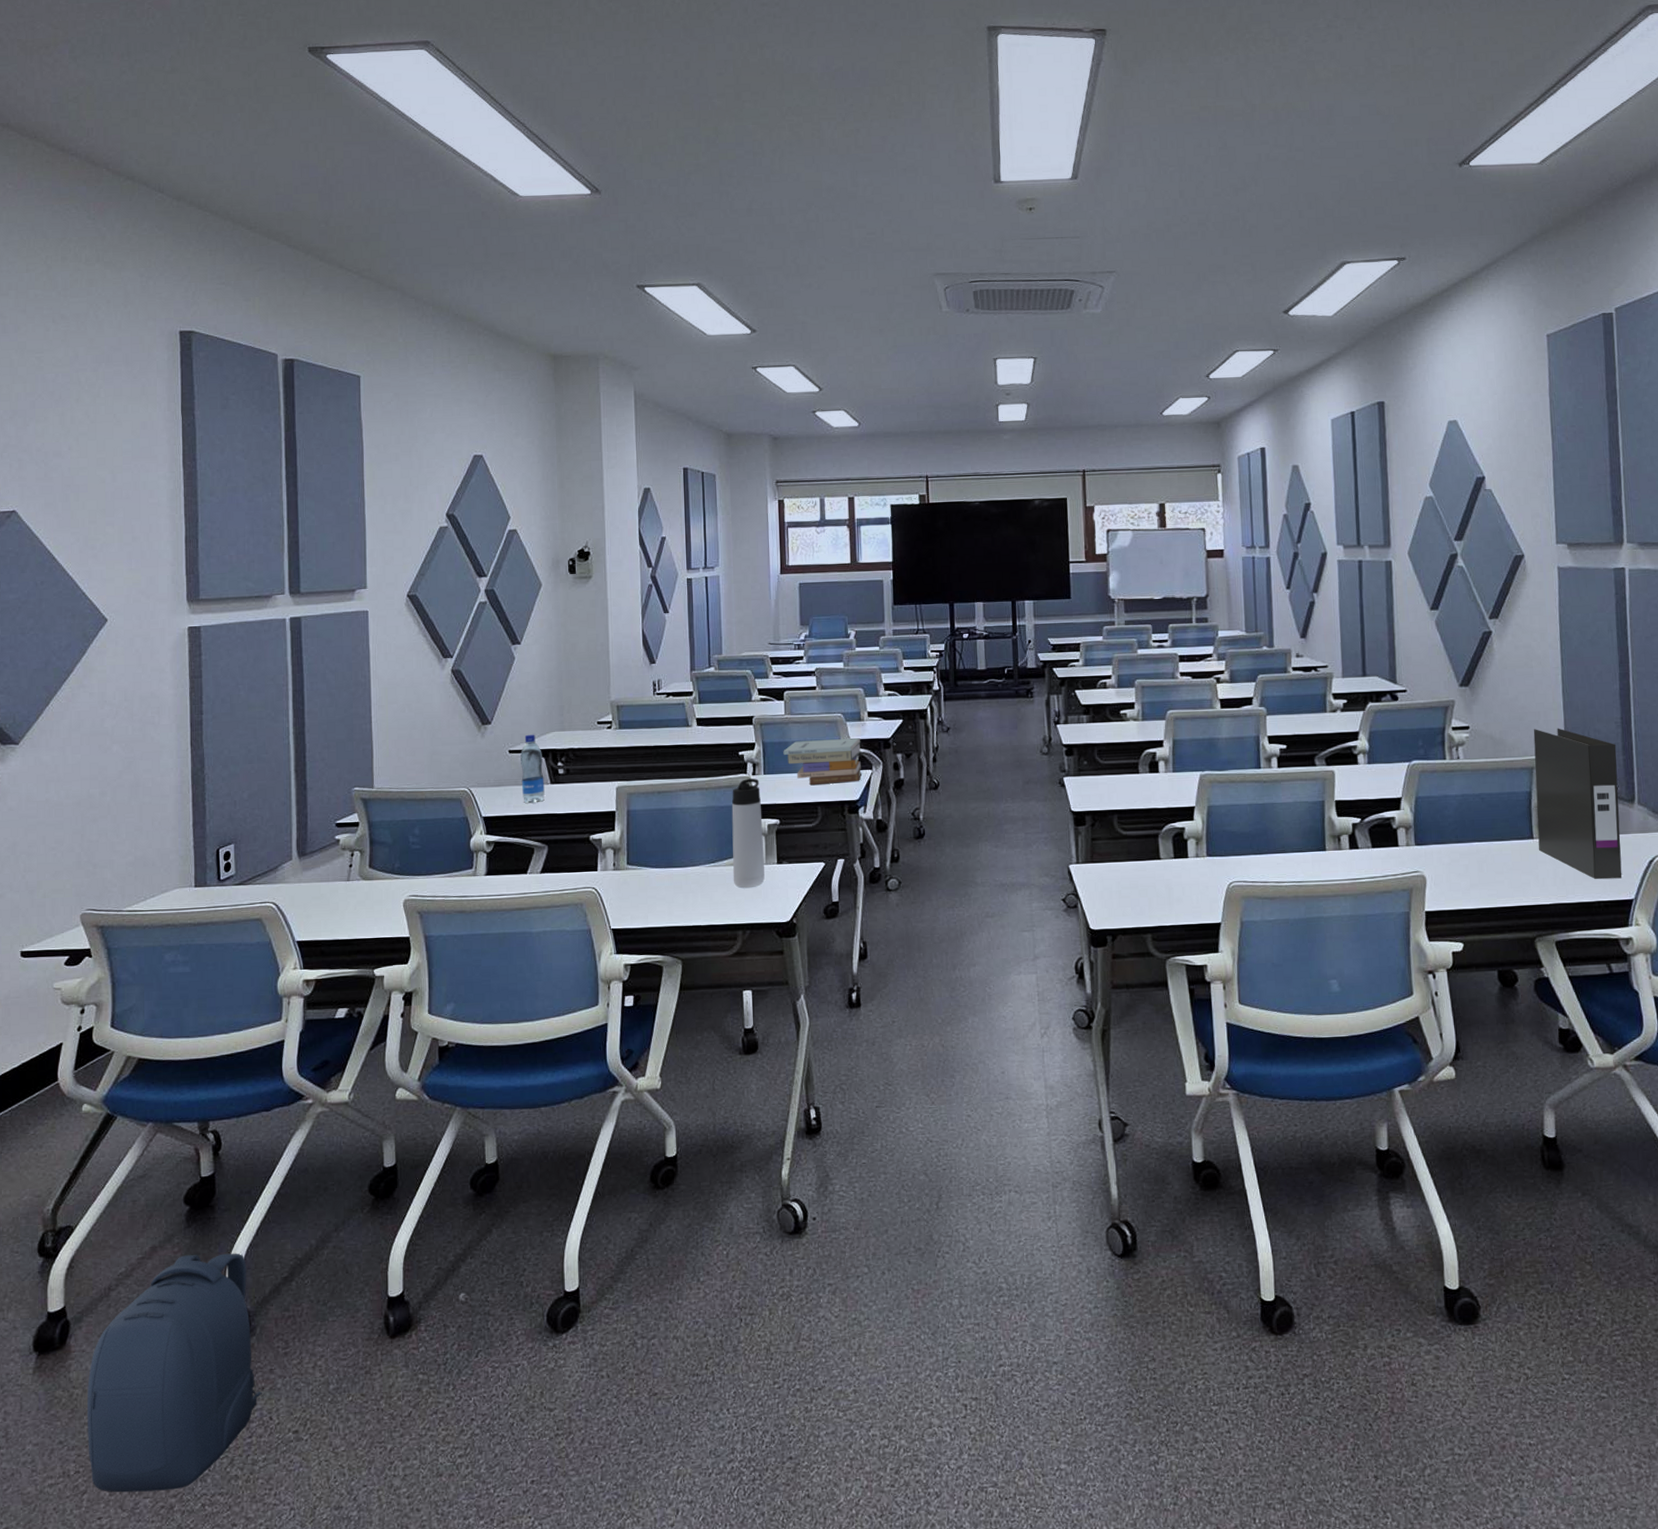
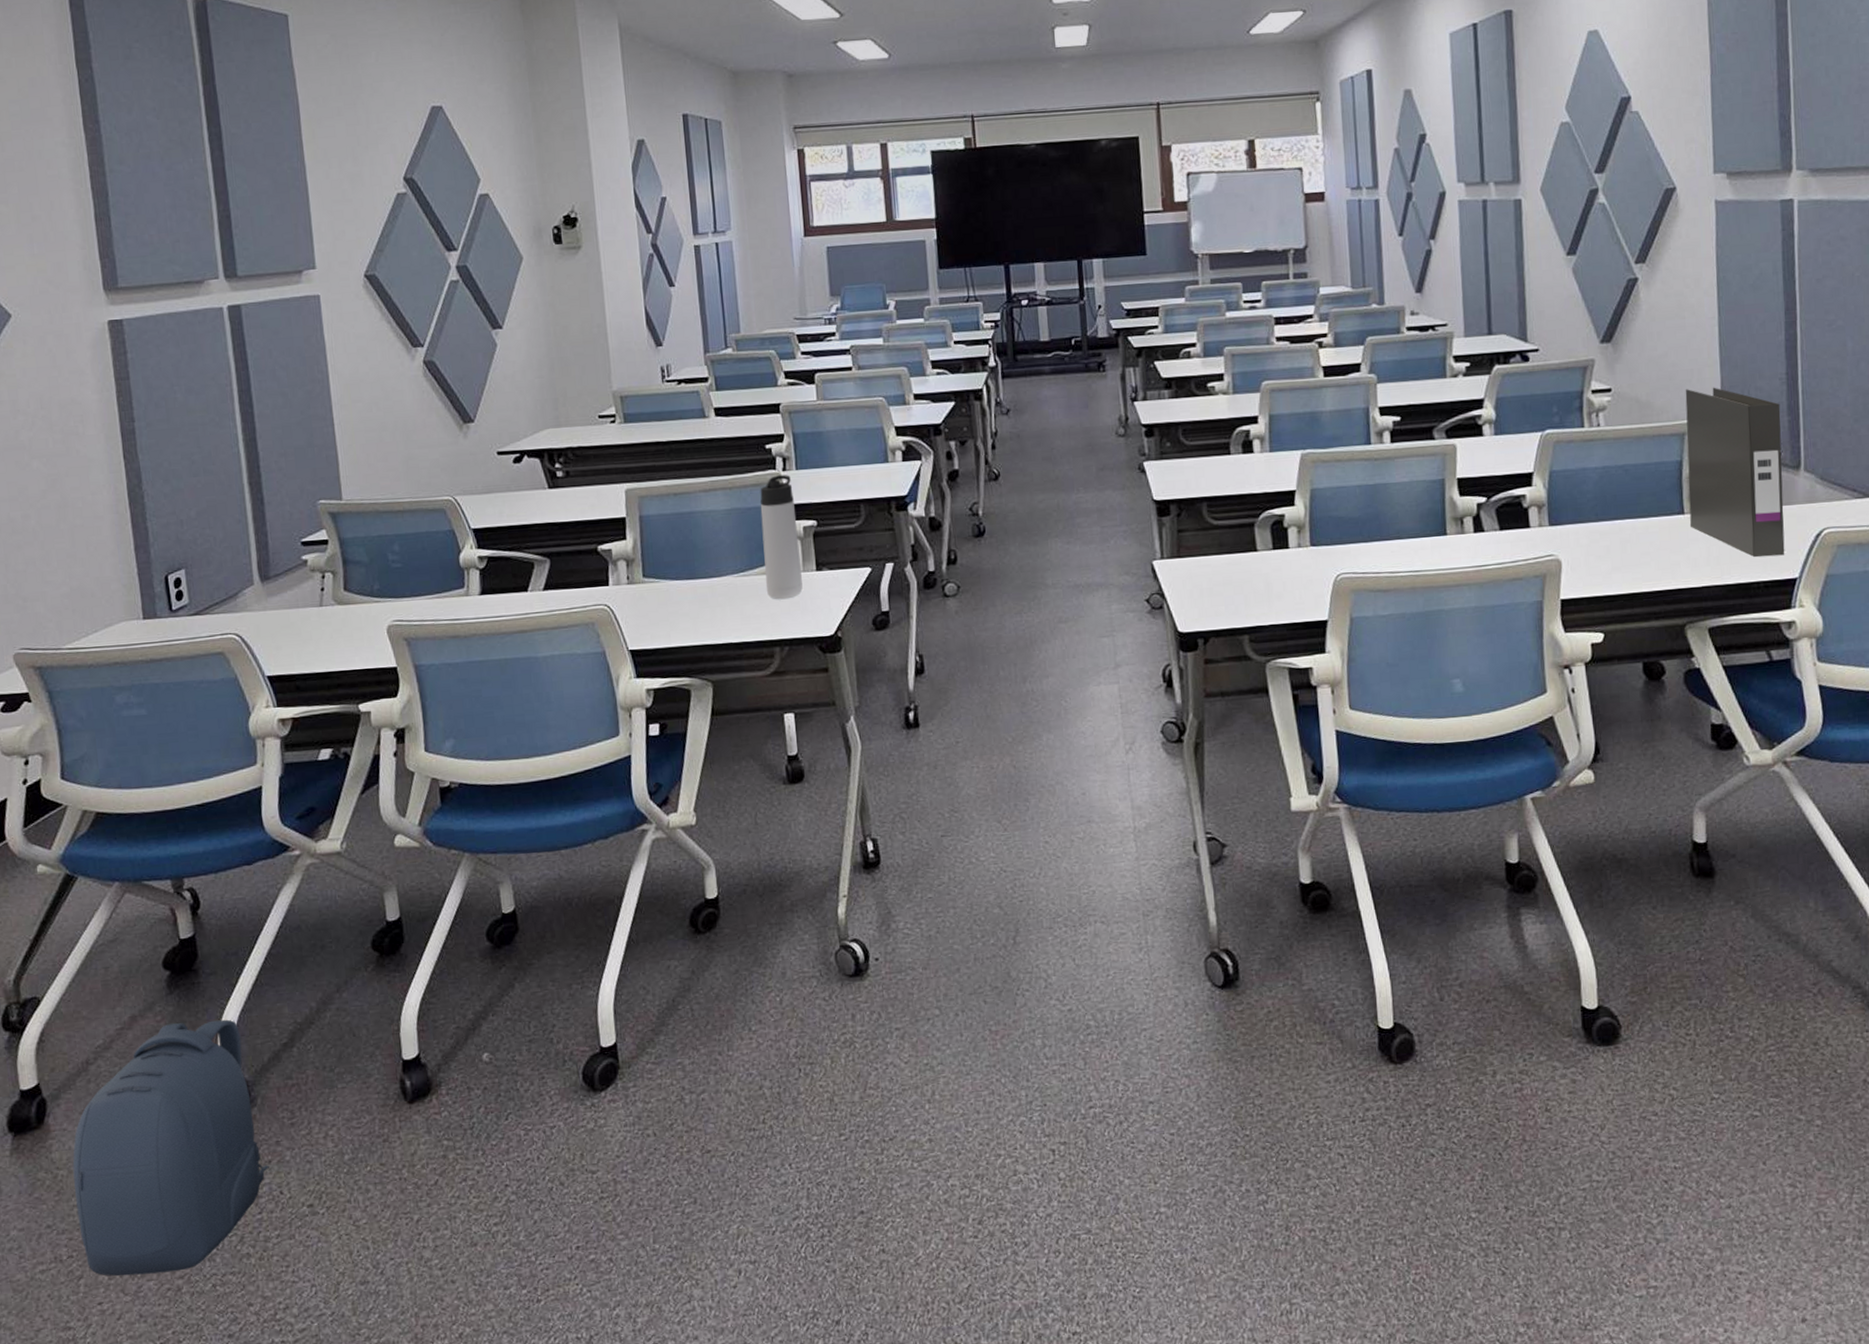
bottle: present [520,734,545,804] -> none [511,432,543,512]
books: present [783,737,862,786] -> none [817,424,910,481]

